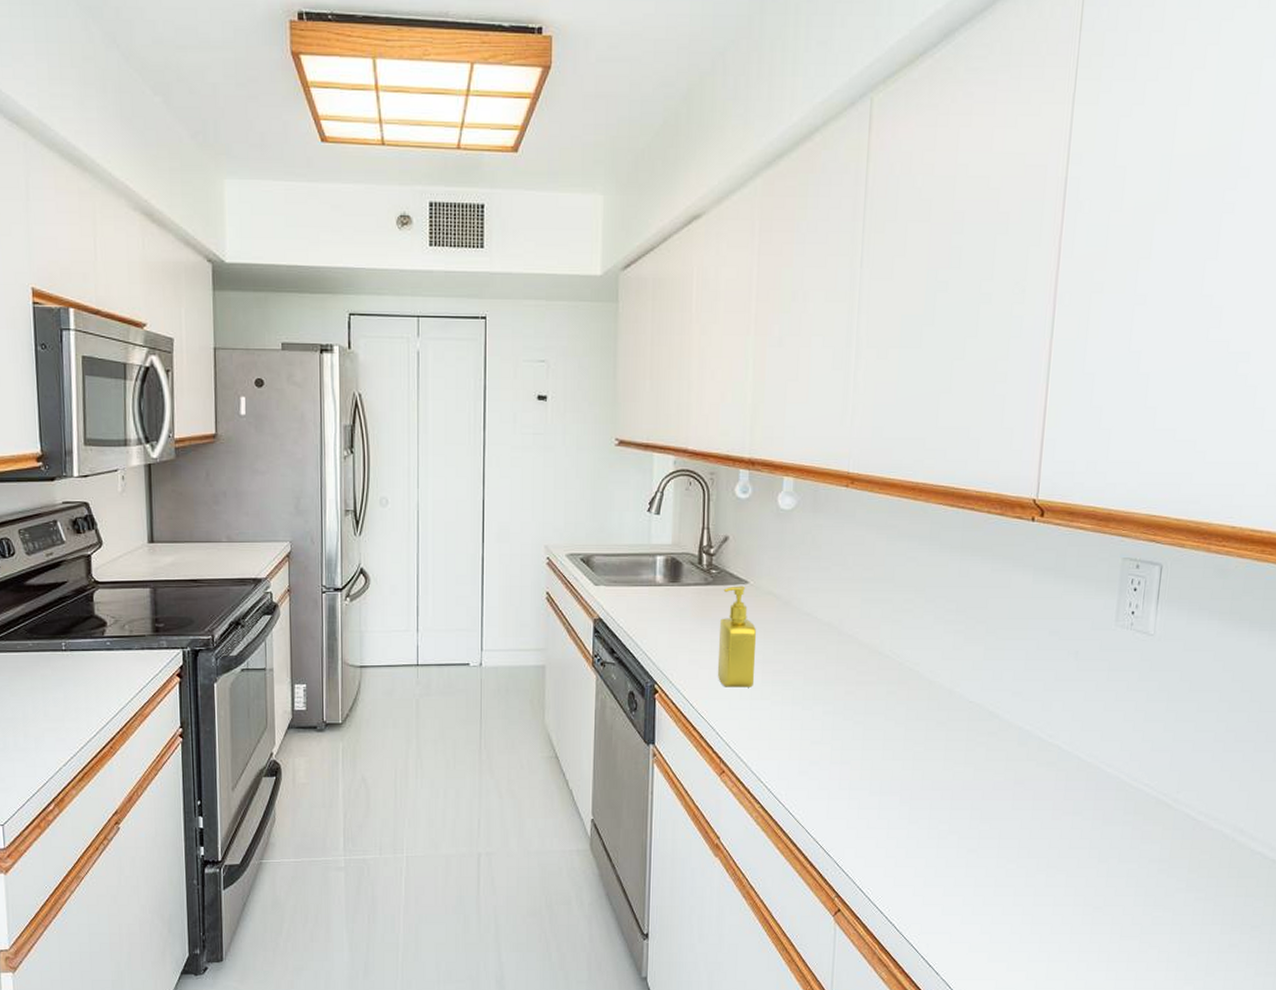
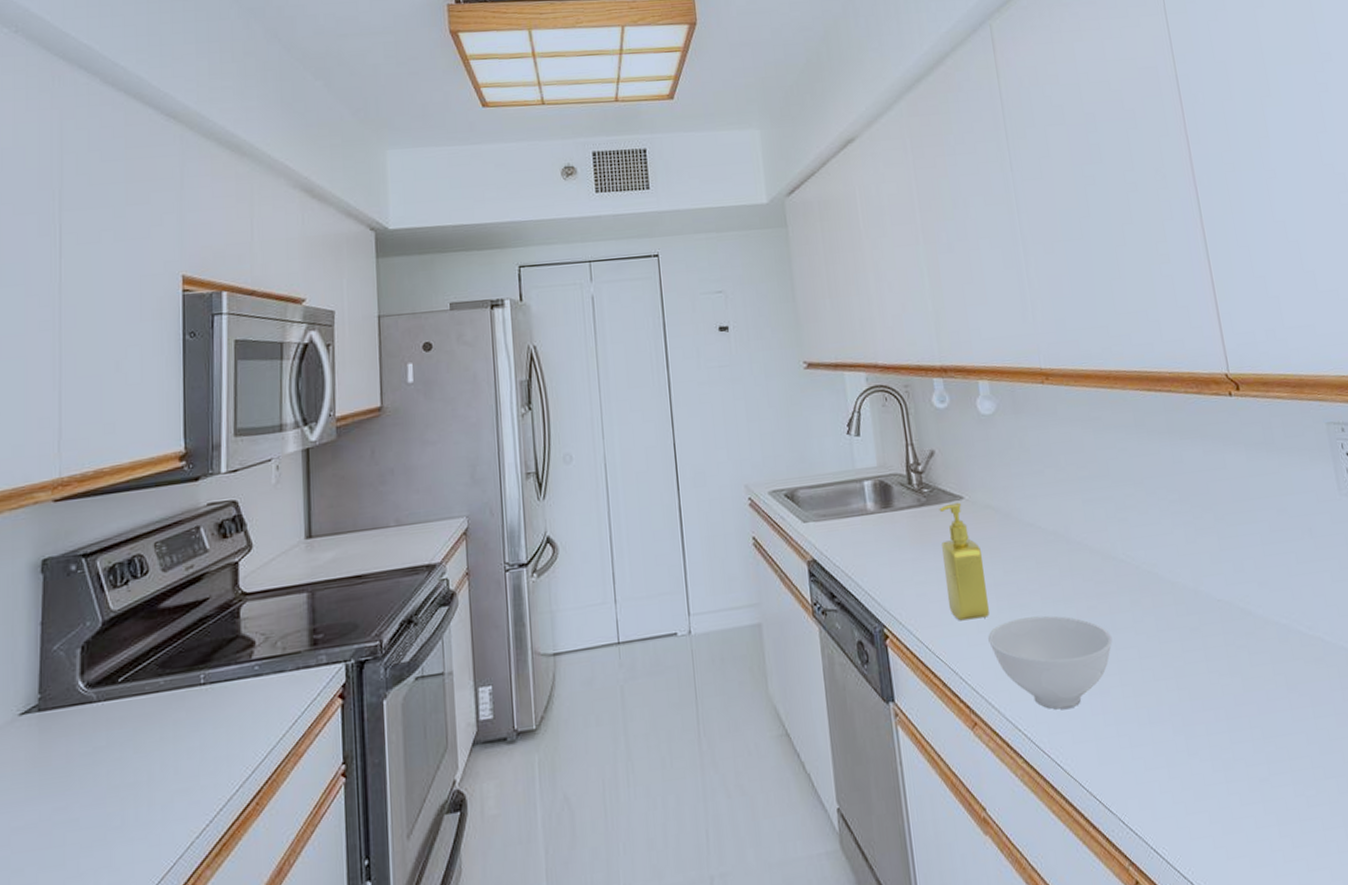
bowl: none [748,693,863,772] -> present [988,615,1113,710]

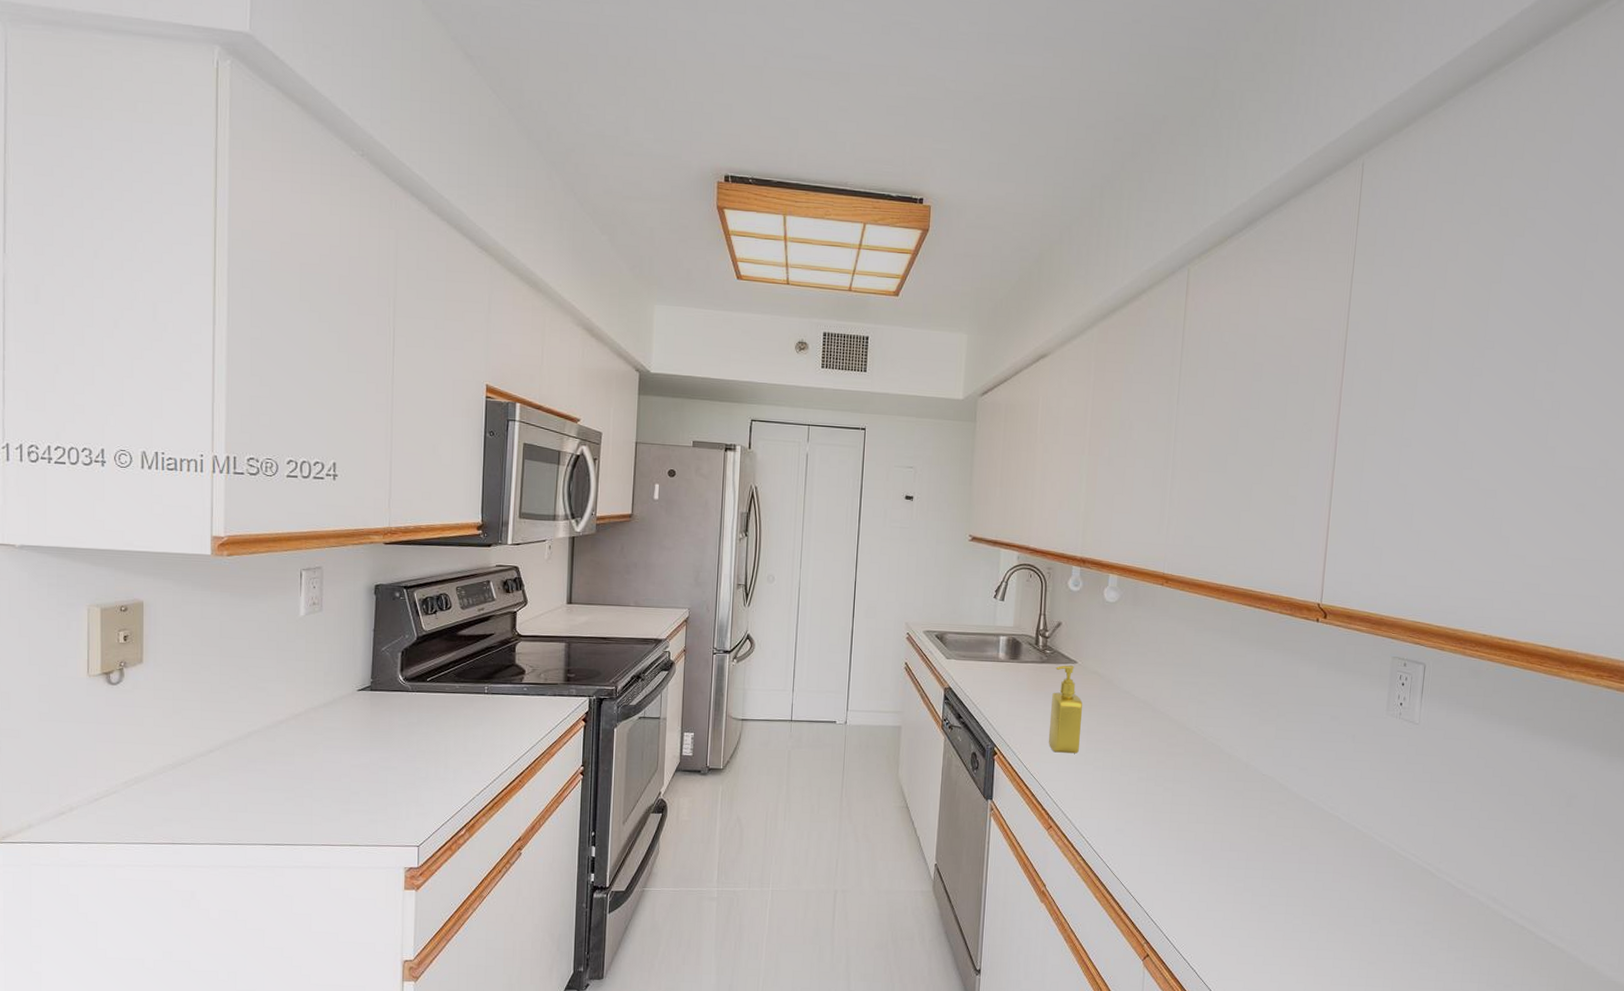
bowl: present [988,615,1113,710] -> none [1074,759,1171,830]

